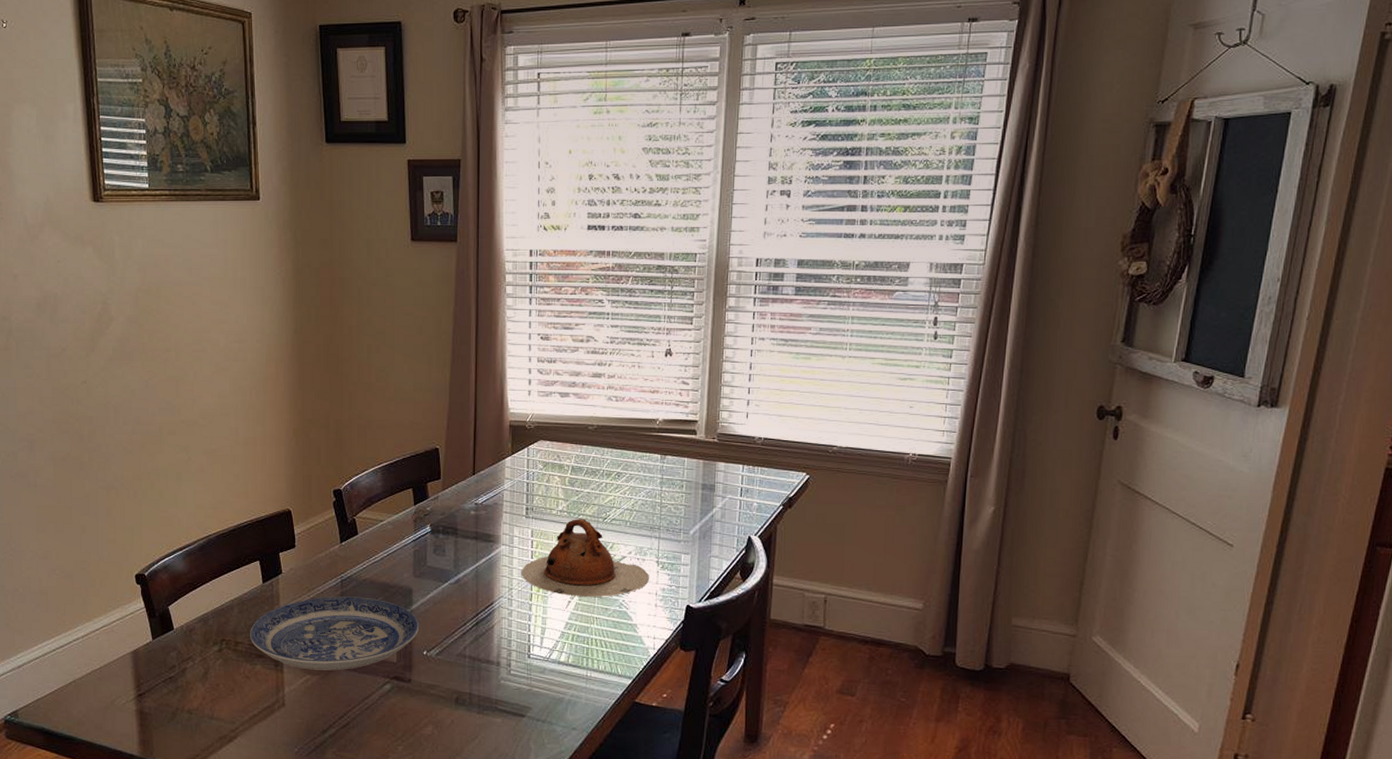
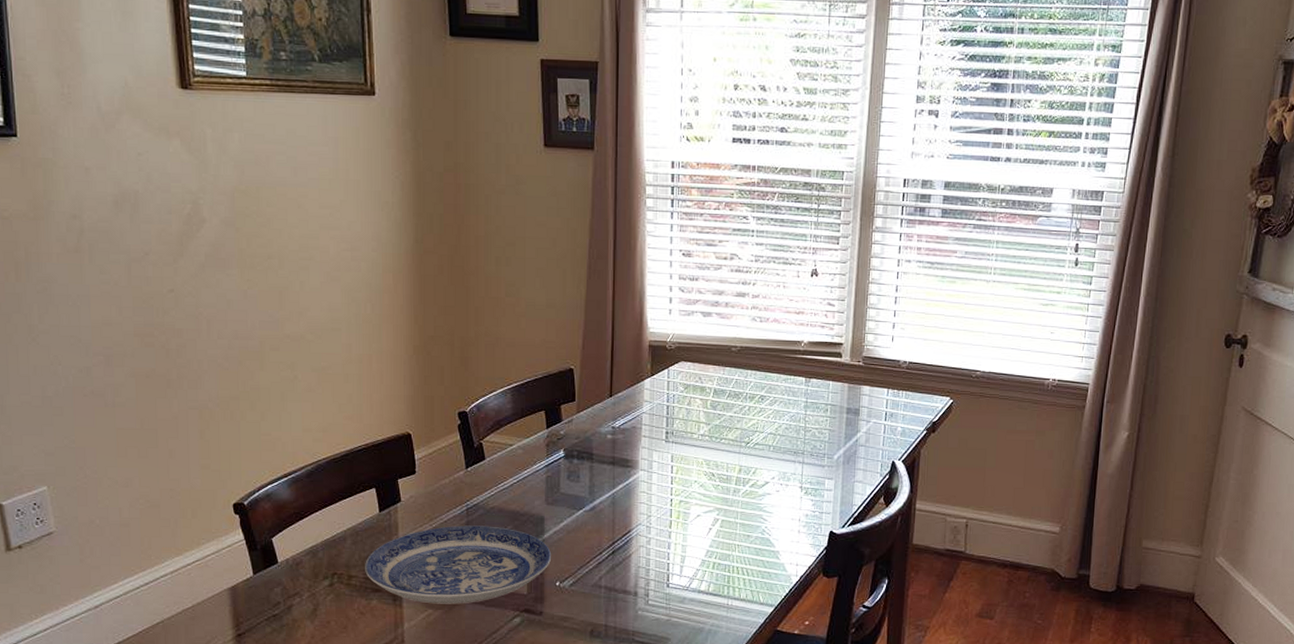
teapot: present [521,518,649,597] -> none [660,442,792,524]

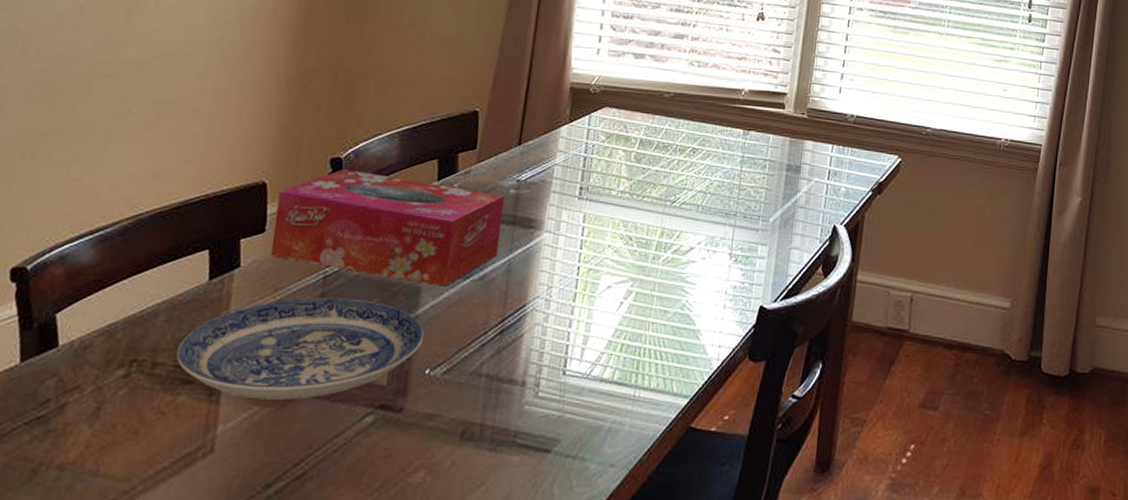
tissue box: none [422,421,604,516] -> present [271,169,505,287]

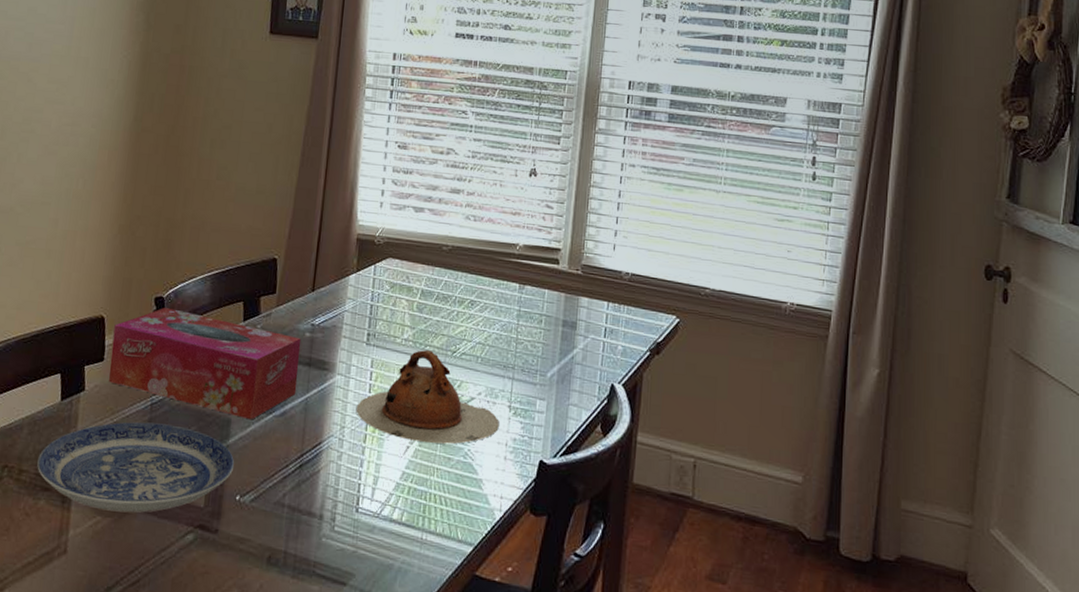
teapot: none [565,200,719,297] -> present [356,349,499,444]

